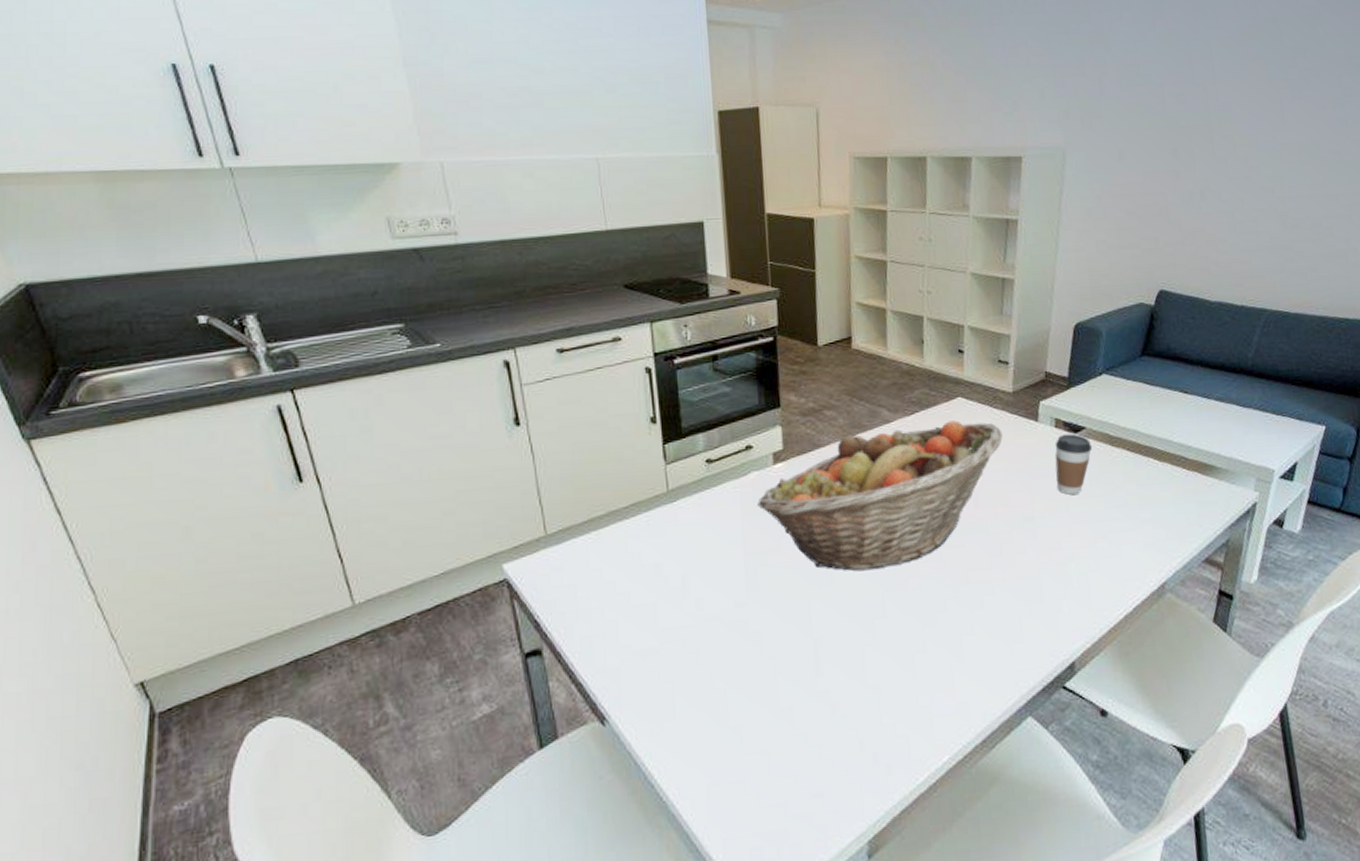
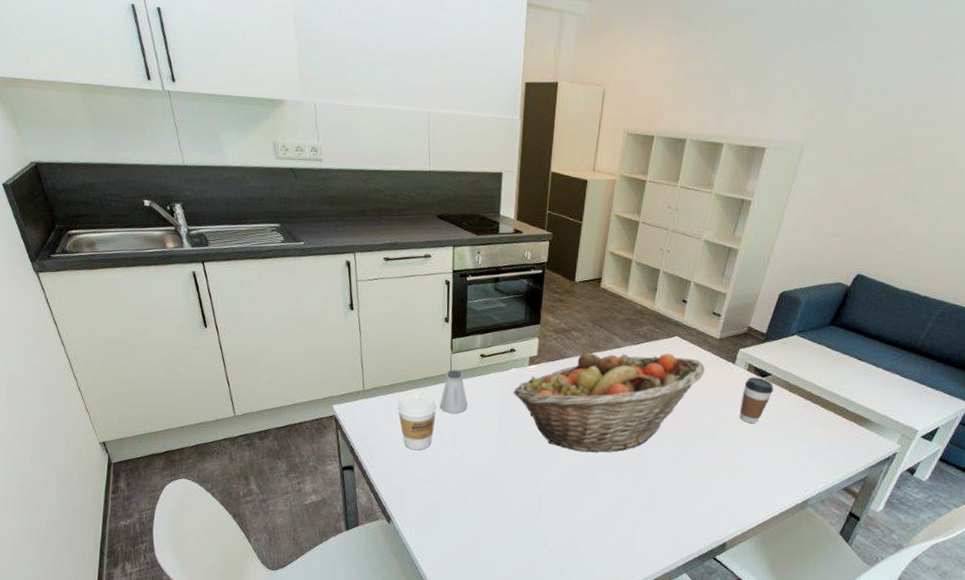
coffee cup: none [597,524,655,610] -> present [397,392,437,451]
saltshaker: none [658,486,698,549] -> present [440,370,468,414]

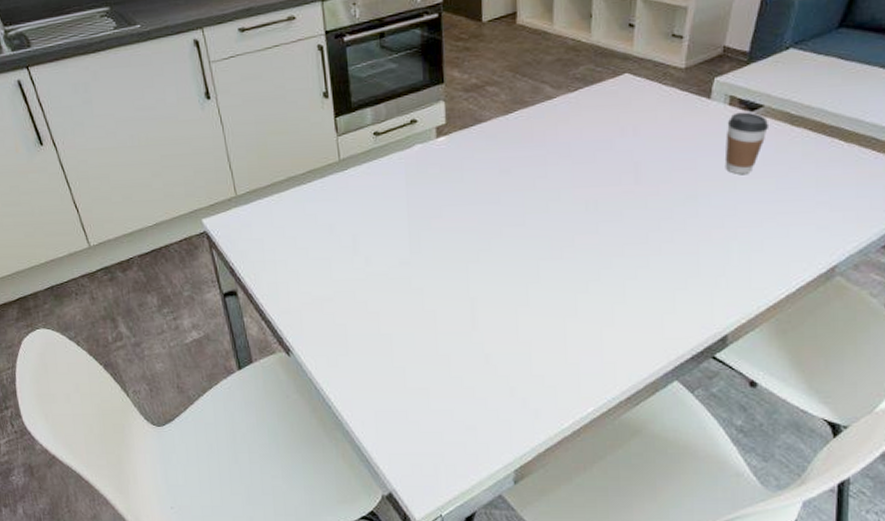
coffee cup: present [397,392,437,451] -> none [279,189,329,263]
saltshaker: present [440,370,468,414] -> none [331,156,367,212]
fruit basket: present [513,352,705,453] -> none [421,97,670,240]

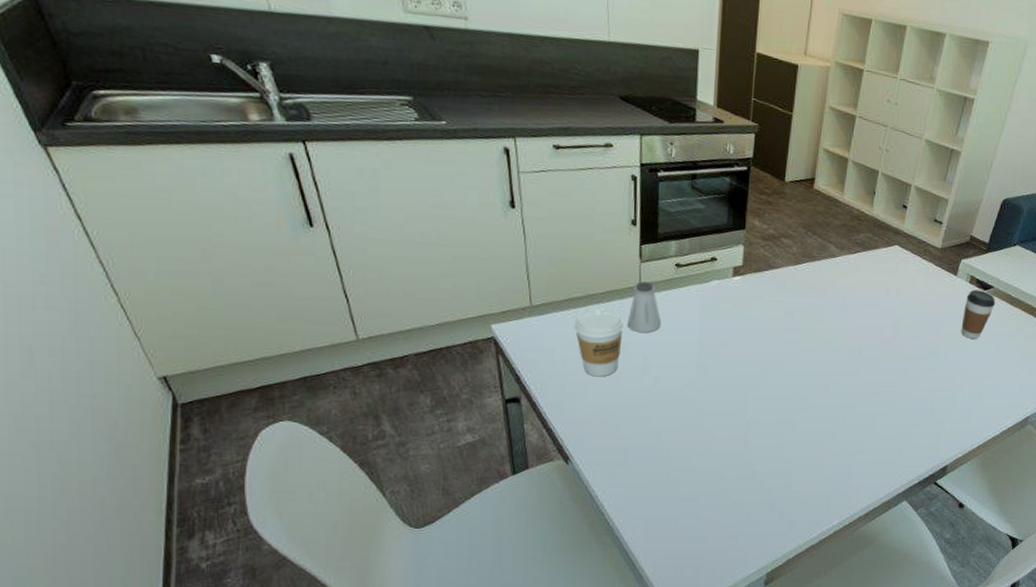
coffee cup: none [279,189,329,263] -> present [574,308,624,377]
saltshaker: none [331,156,367,212] -> present [627,281,662,333]

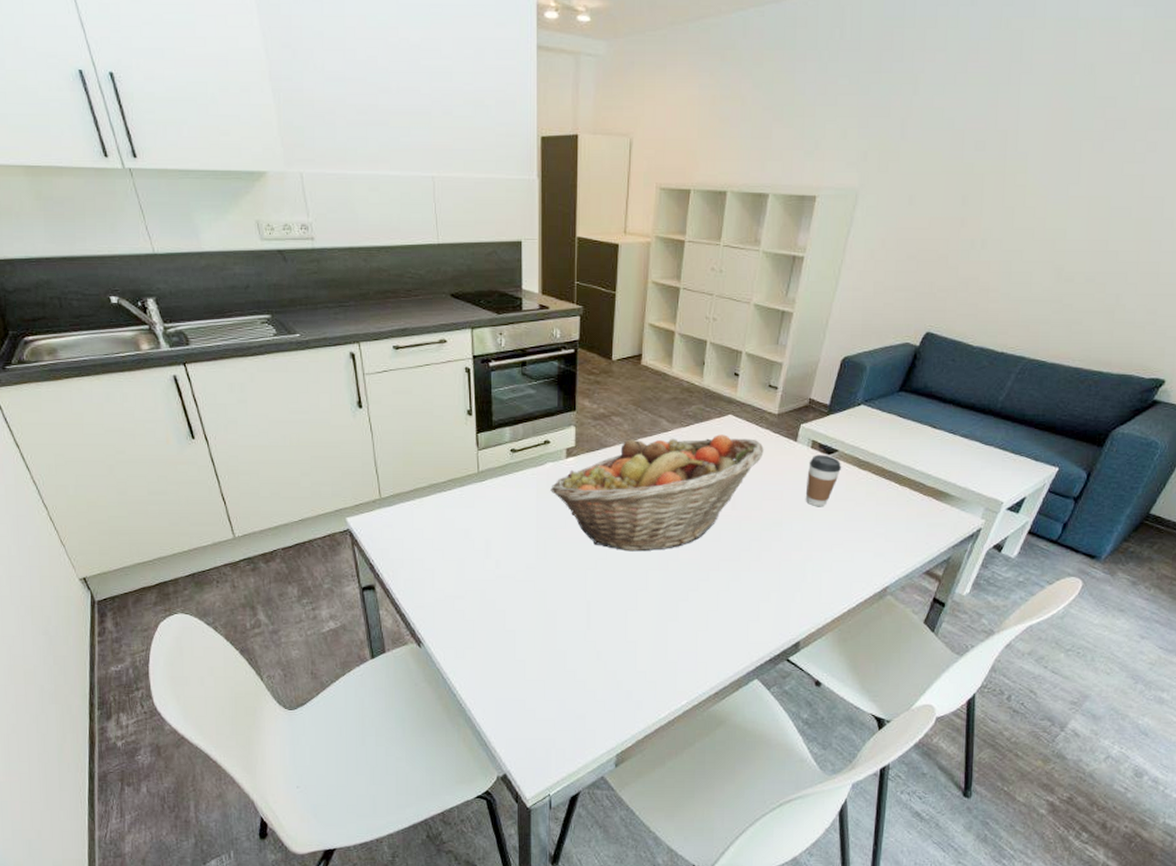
coffee cup: present [574,308,624,377] -> none [420,497,466,563]
saltshaker: present [627,281,662,333] -> none [468,469,500,519]
fruit basket: none [715,262,926,374] -> present [550,434,764,552]

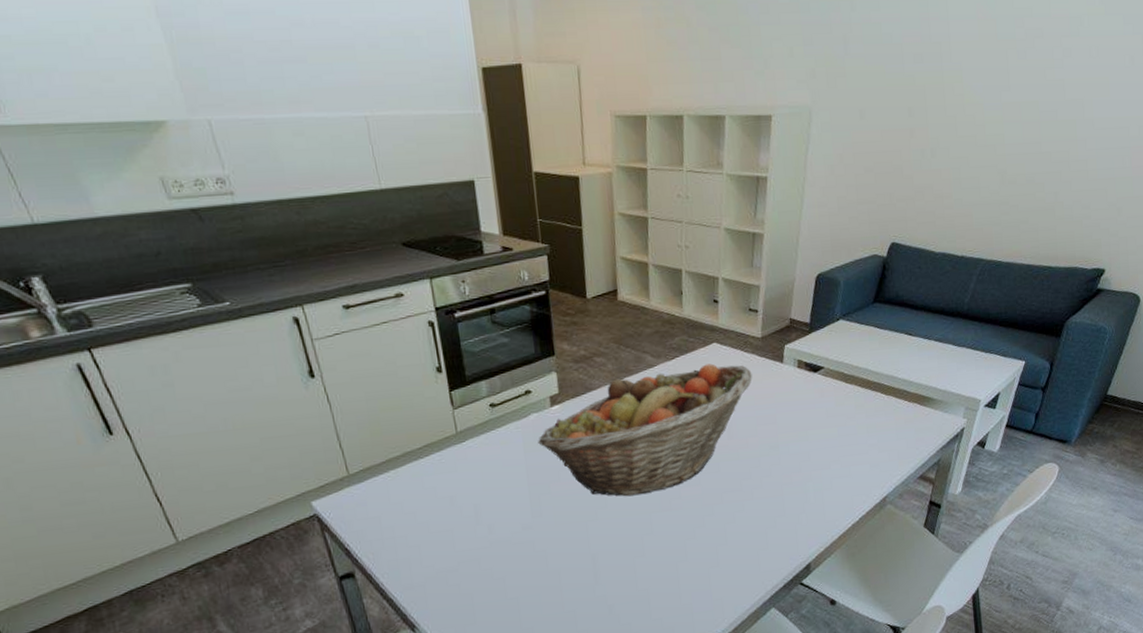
coffee cup: present [806,455,842,506] -> none [797,373,830,426]

